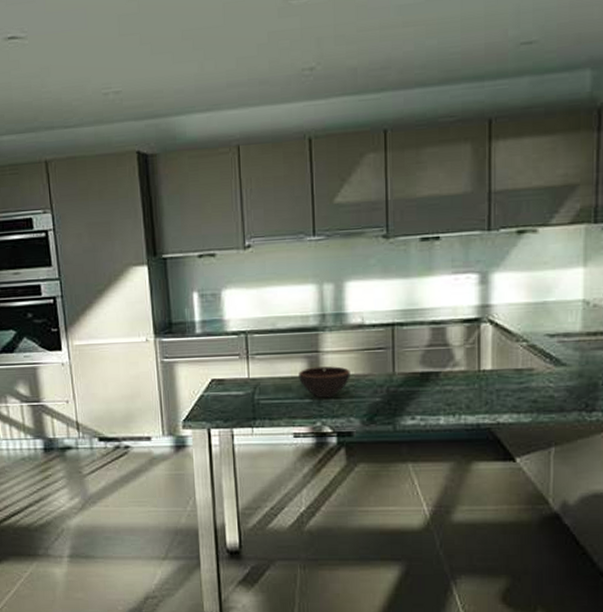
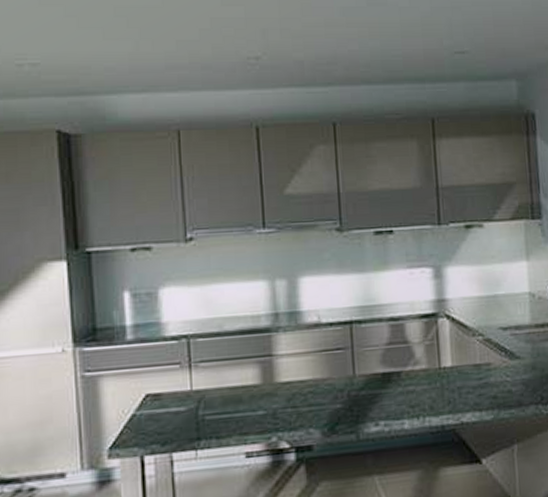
bowl: present [299,366,350,398] -> none [250,371,308,409]

